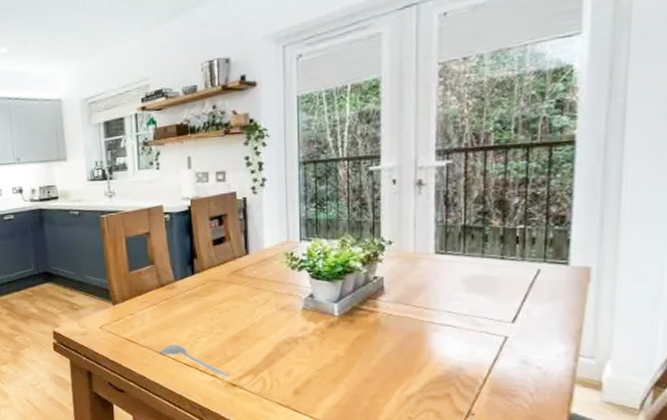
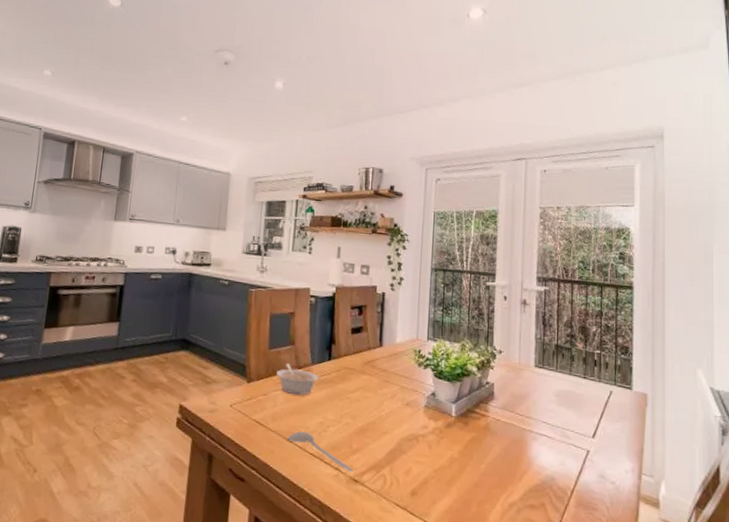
legume: none [140,283,184,312] -> present [276,363,319,396]

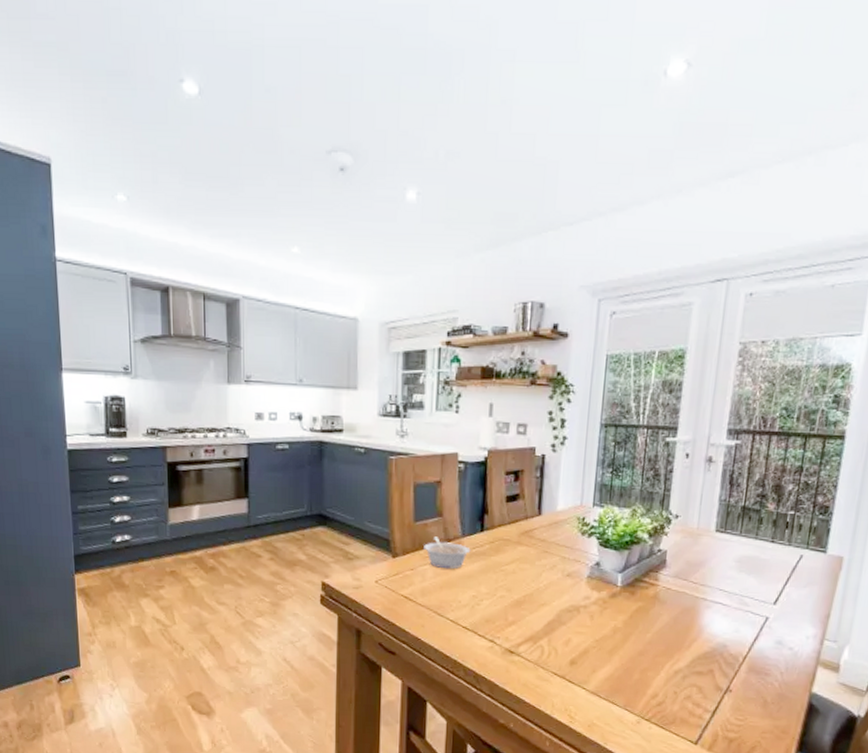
spoon: present [288,431,354,473] -> none [439,605,509,644]

